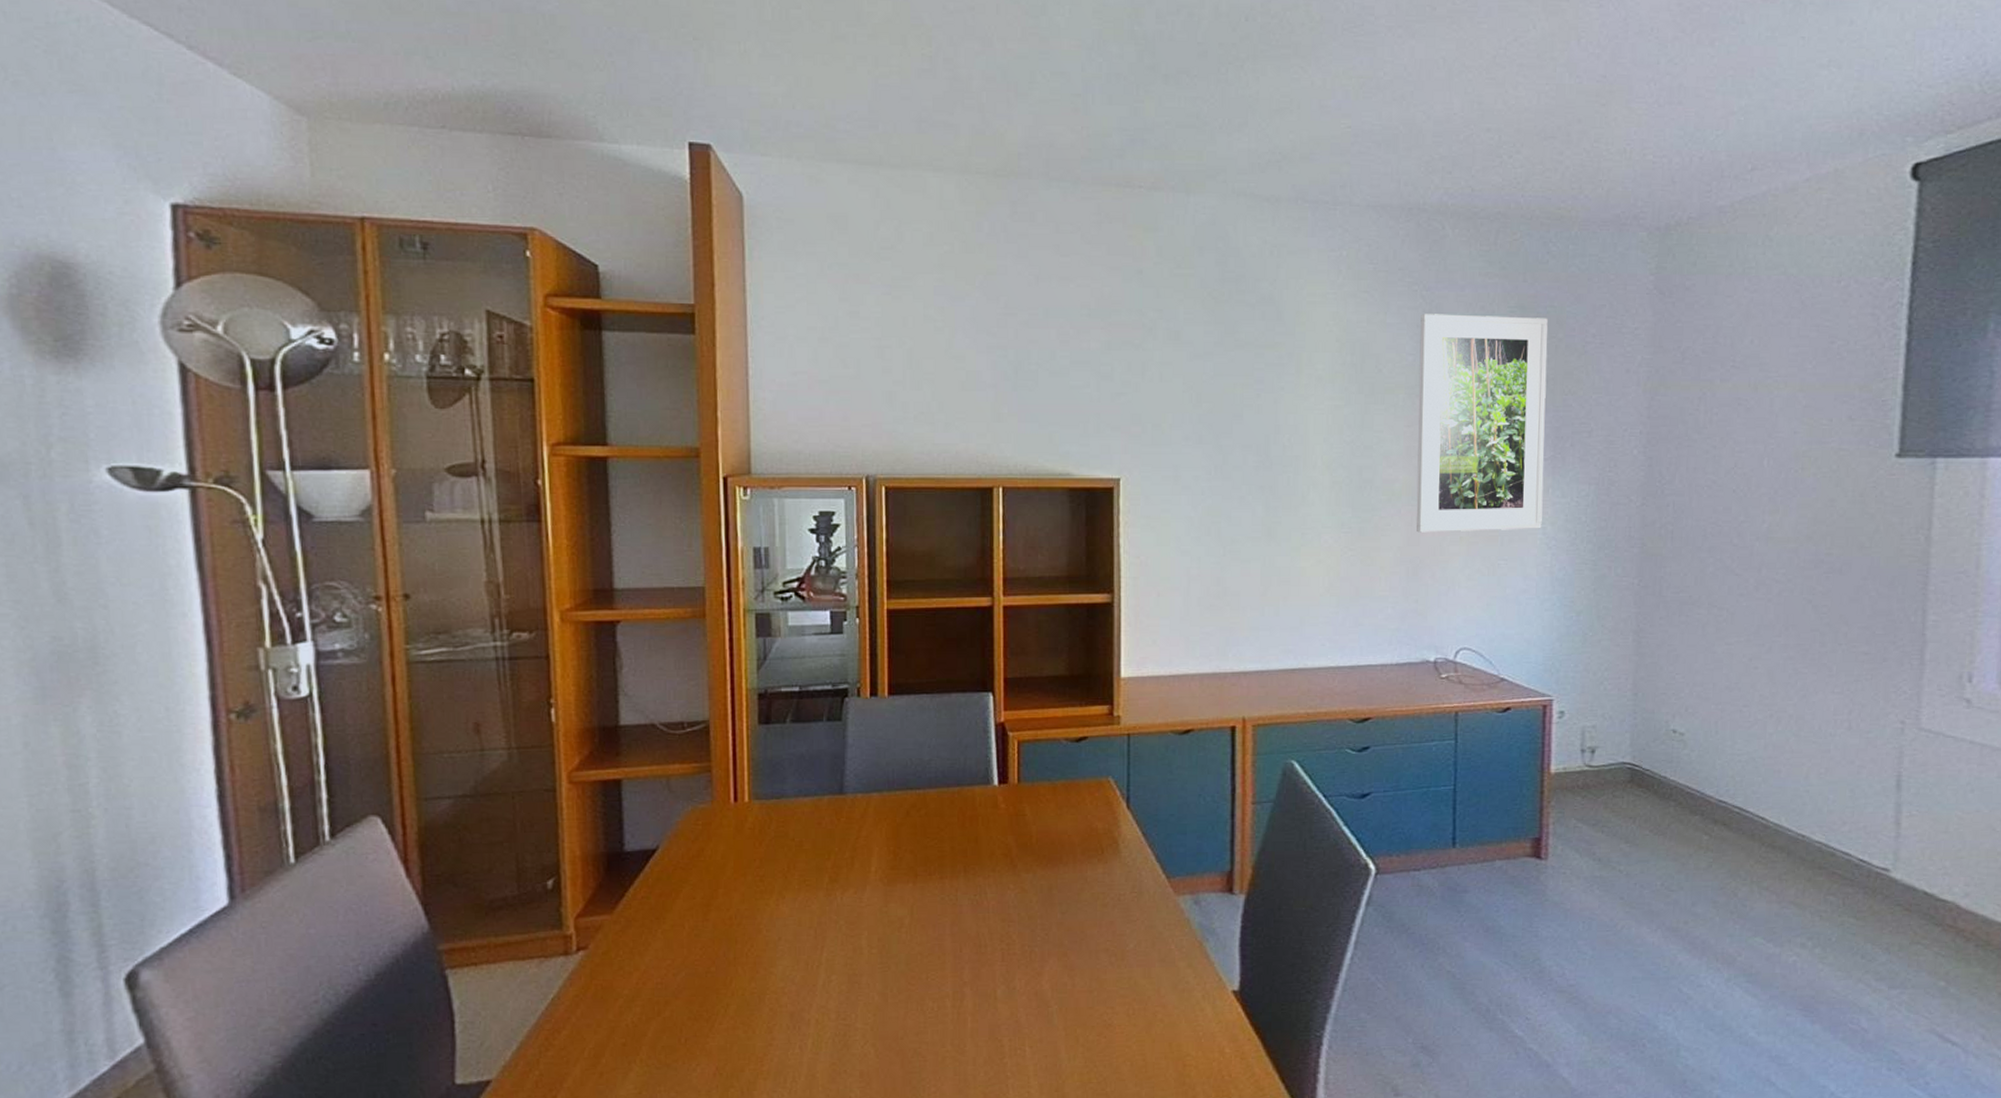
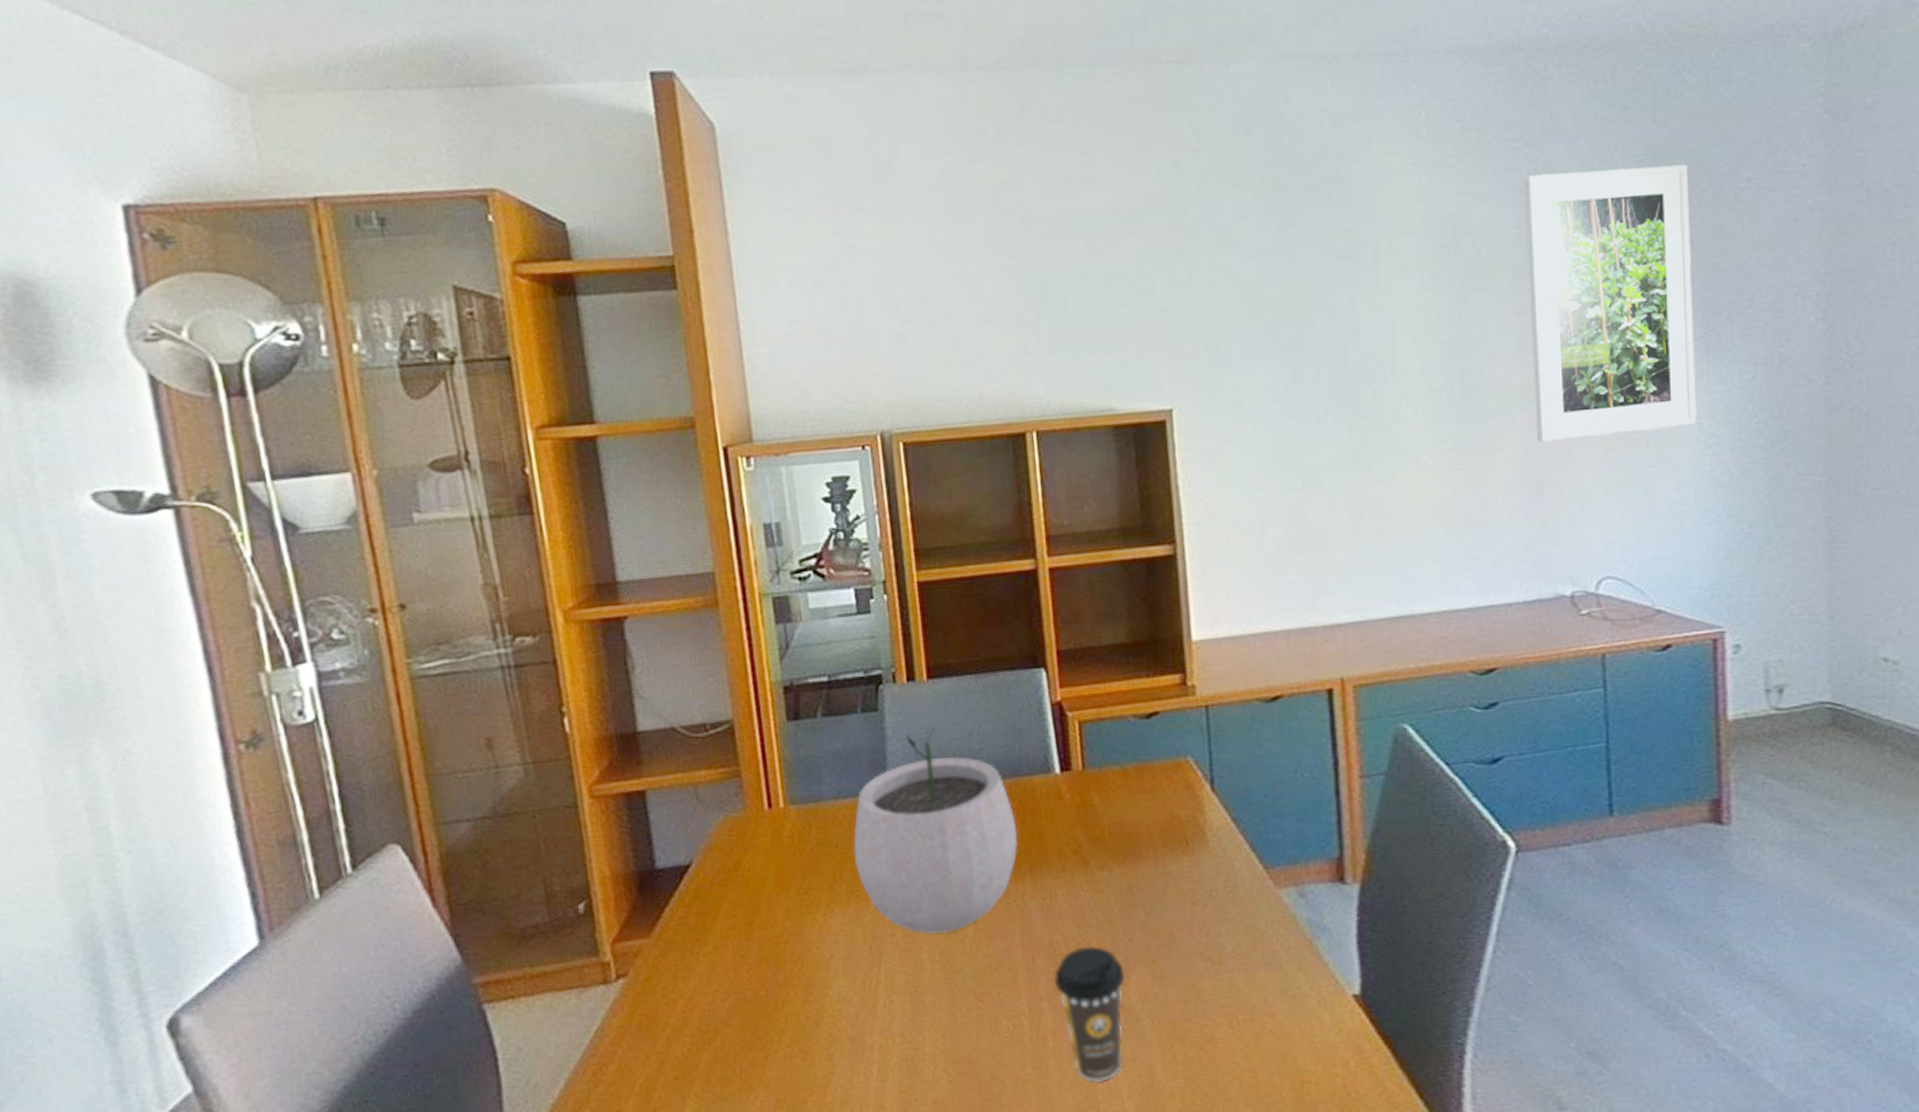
plant pot: none [808,739,956,923] -> present [853,728,1018,935]
coffee cup: none [977,939,1040,1060] -> present [1053,946,1126,1082]

